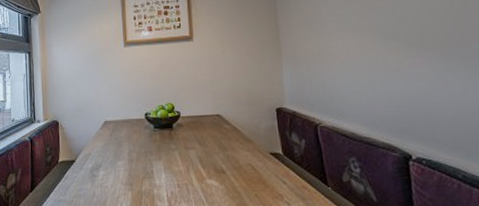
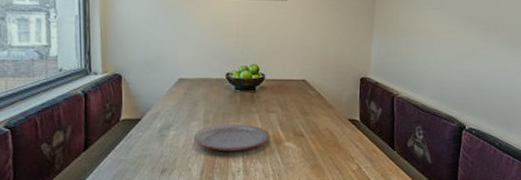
plate: none [120,162,192,191] -> present [193,124,270,152]

